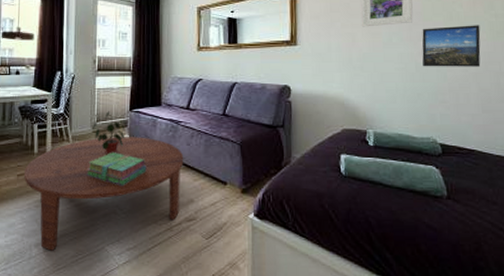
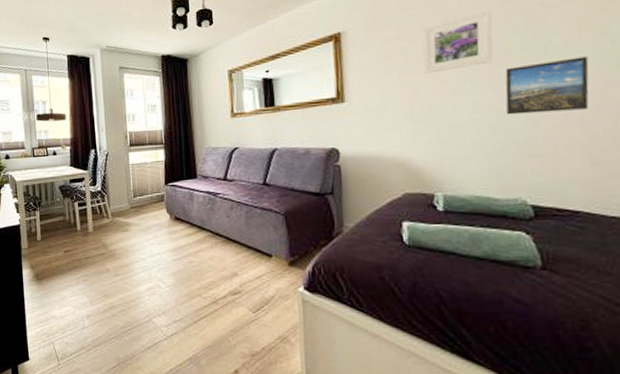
coffee table: present [23,137,184,251] -> none [69,211,225,322]
stack of books: present [87,152,147,185] -> none [128,227,187,260]
potted plant: present [93,111,127,155] -> none [130,186,163,230]

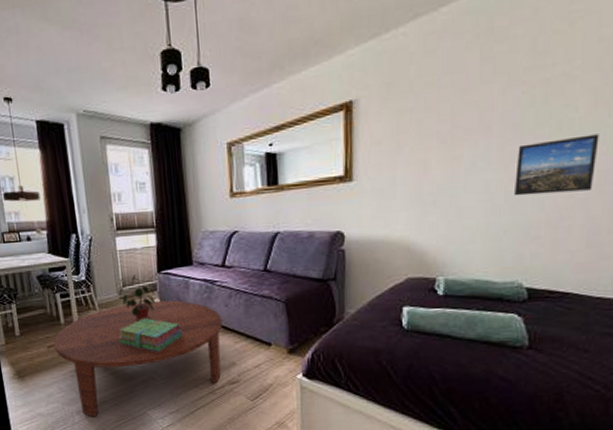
coffee table: none [69,211,225,322] -> present [53,300,223,417]
stack of books: none [128,227,187,260] -> present [118,318,183,352]
potted plant: none [130,186,163,230] -> present [119,274,156,322]
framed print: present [423,9,493,74] -> none [437,78,511,151]

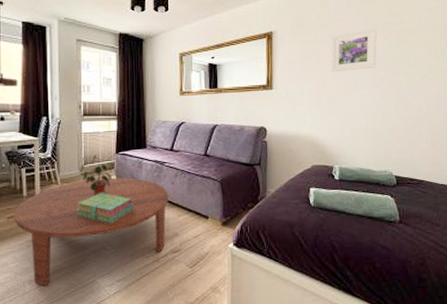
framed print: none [437,78,511,151] -> present [330,28,377,72]
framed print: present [515,134,600,196] -> none [383,70,433,108]

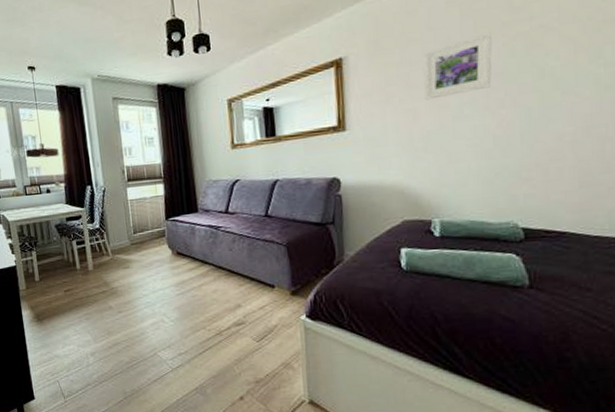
coffee table: present [13,177,169,286] -> none [70,245,228,359]
stack of books: present [76,193,134,223] -> none [130,263,190,295]
potted plant: present [80,154,114,196] -> none [130,222,164,266]

